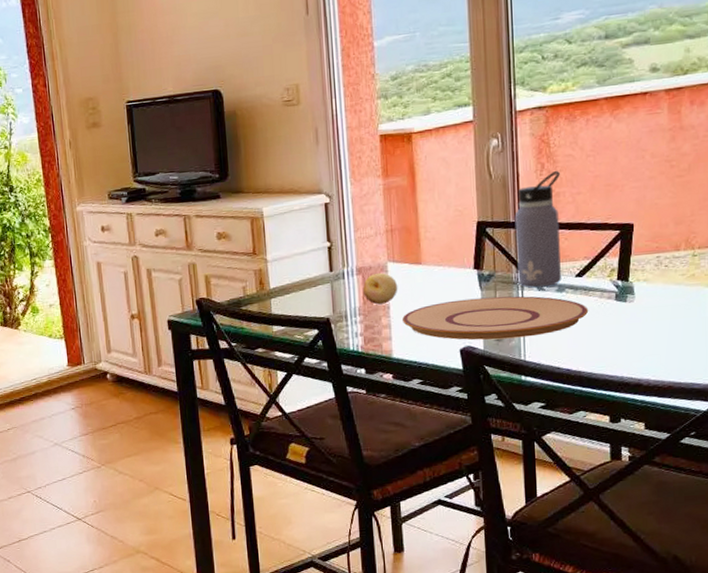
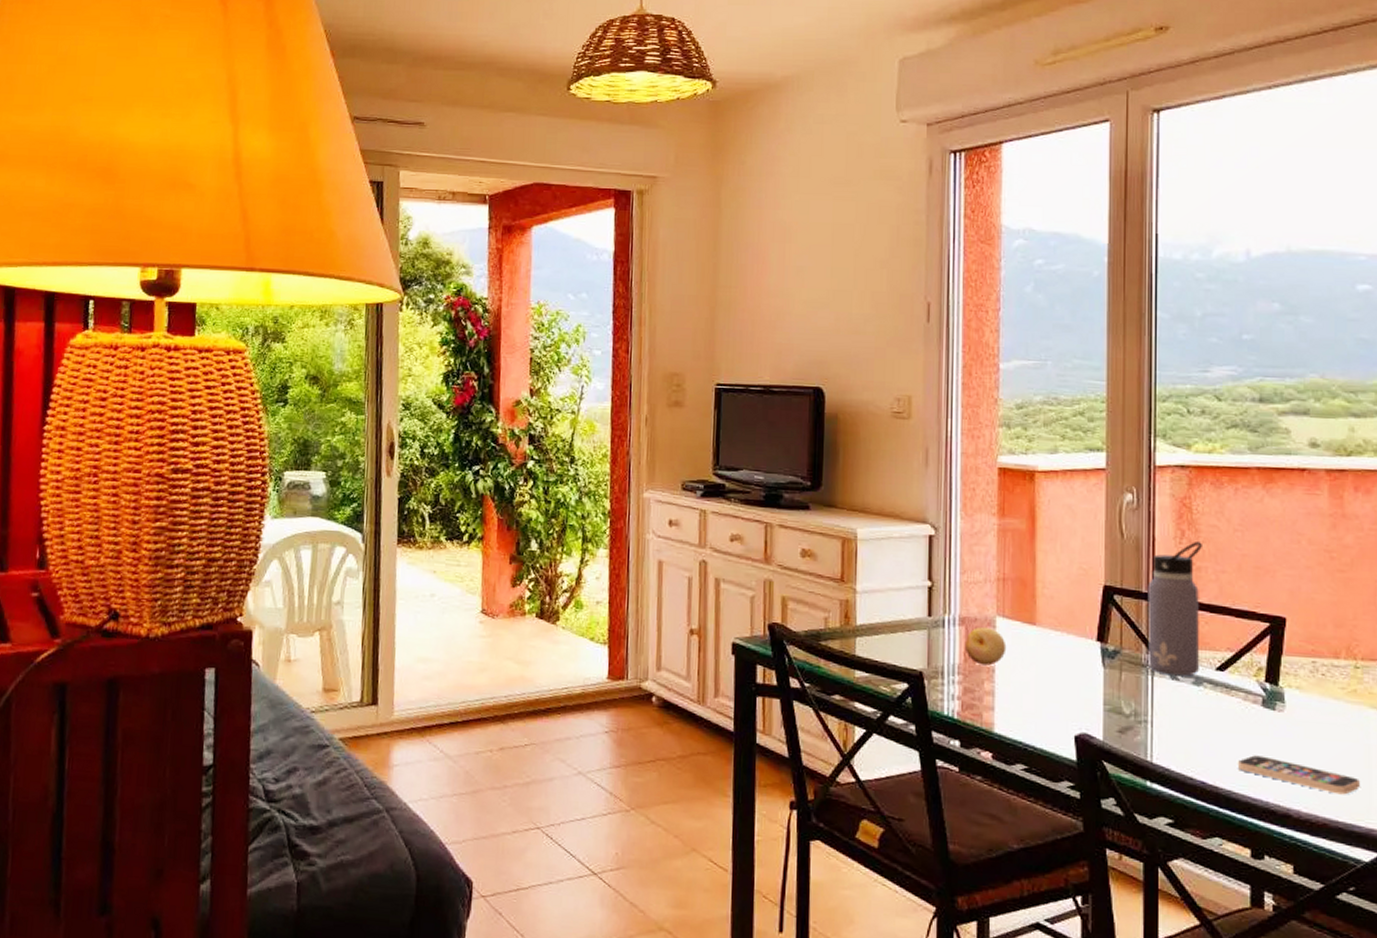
plate: present [402,296,588,340] -> none [1009,674,1229,734]
smartphone: none [596,340,699,362] -> present [1237,755,1361,795]

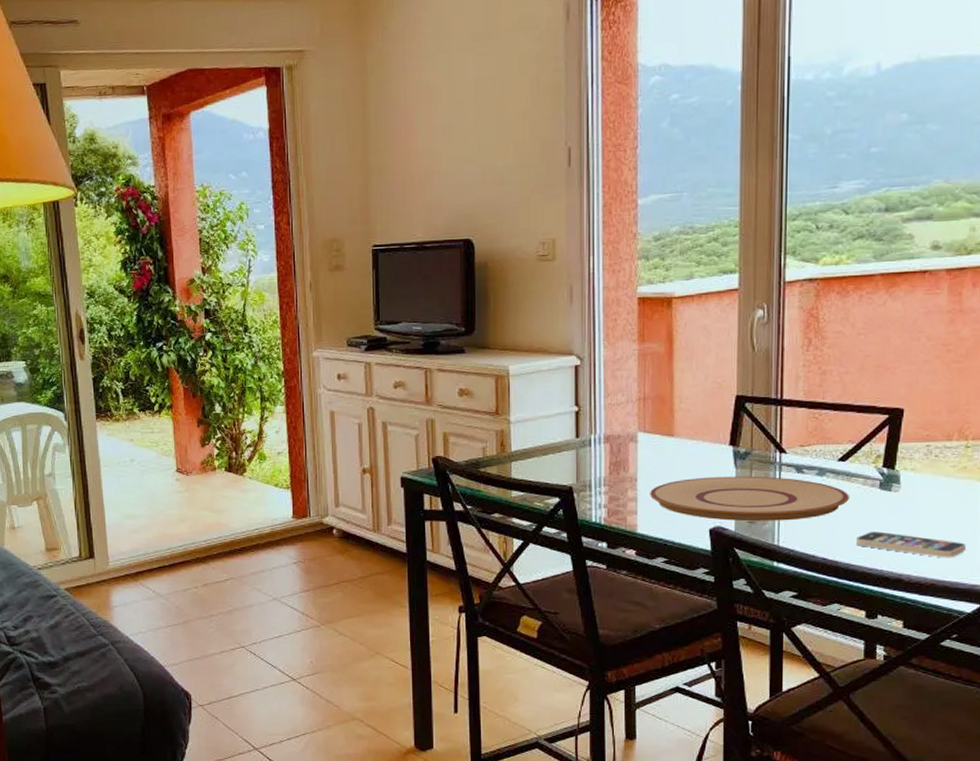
fruit: present [964,626,1007,666] -> none [609,442,648,476]
plate: none [1009,674,1229,734] -> present [650,476,849,522]
water bottle: present [1147,540,1204,677] -> none [776,346,829,469]

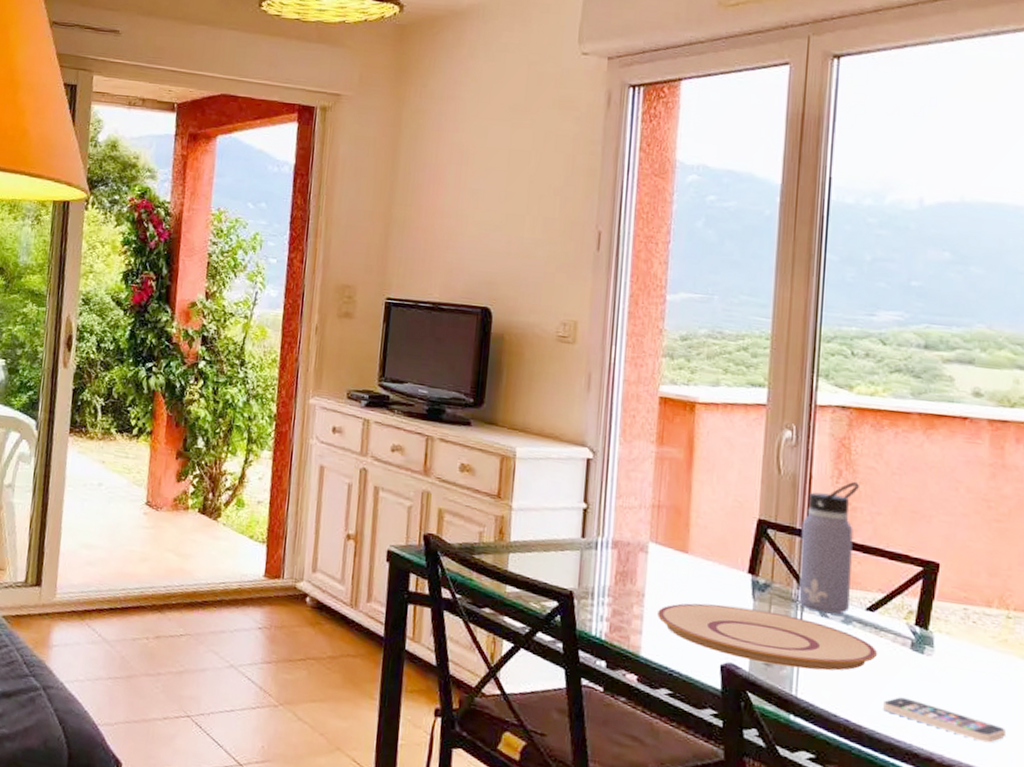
water bottle: none [776,346,829,469] -> present [798,481,861,615]

